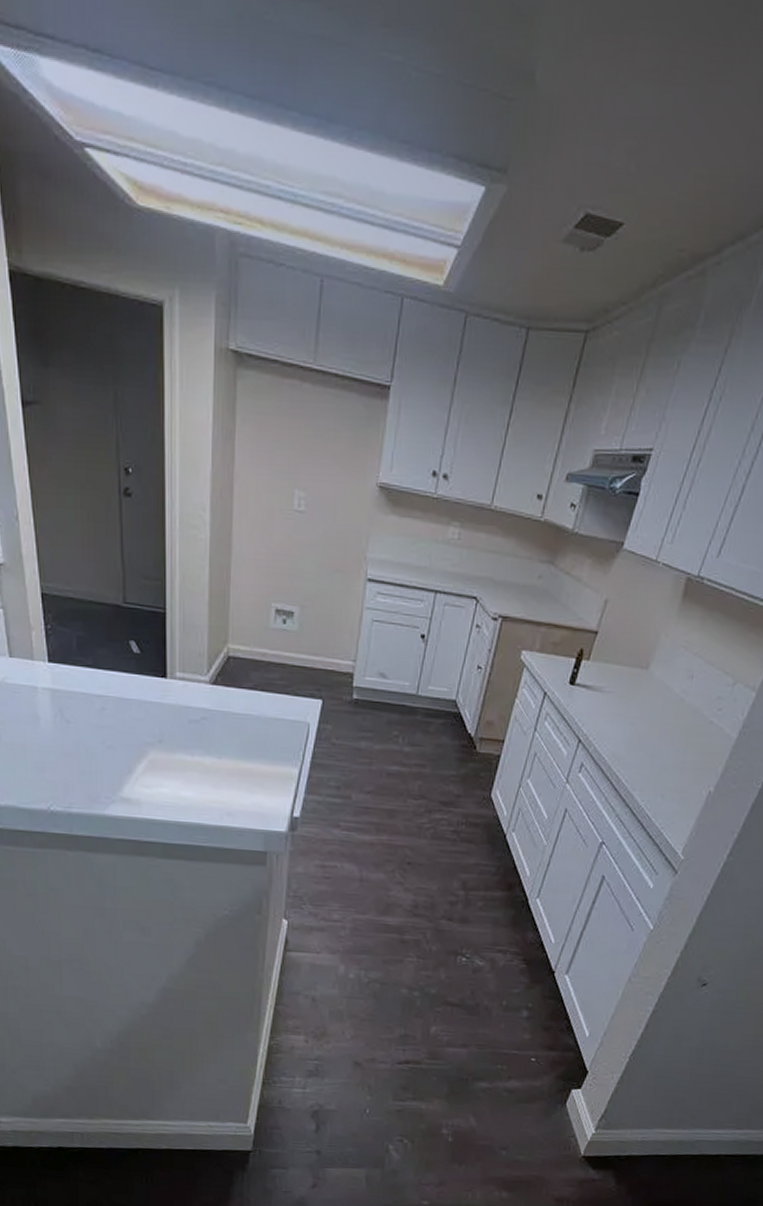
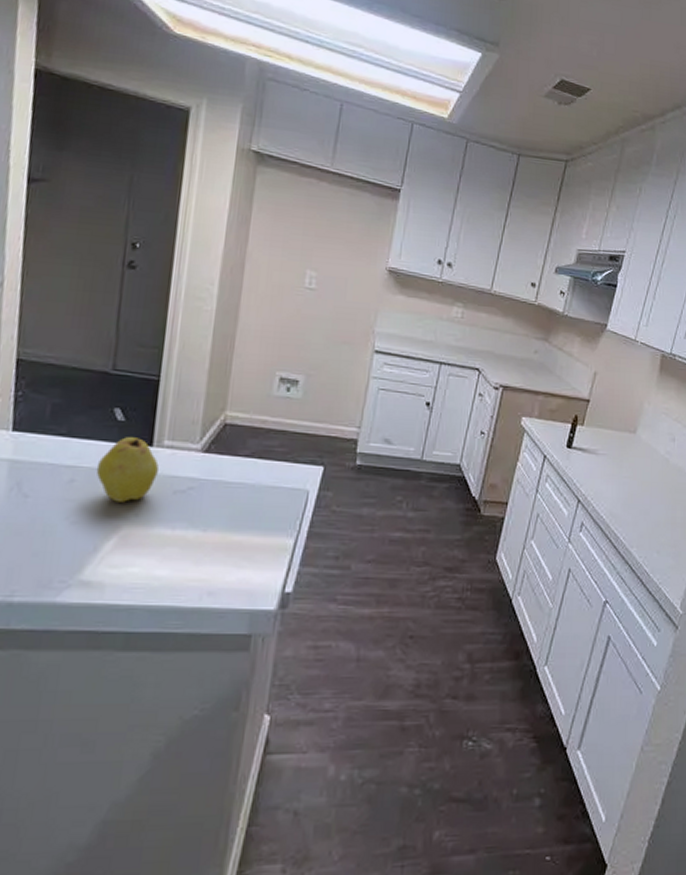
fruit: none [121,669,174,730] -> present [96,437,159,502]

